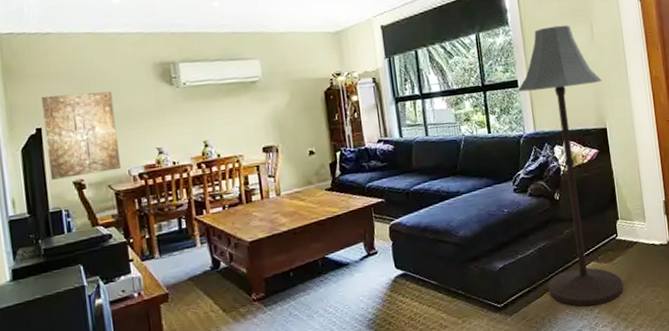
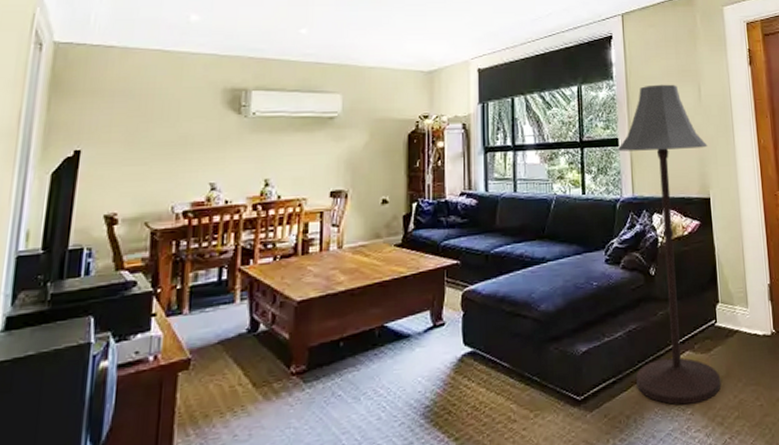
wall art: present [40,91,122,180] -> none [79,114,170,211]

